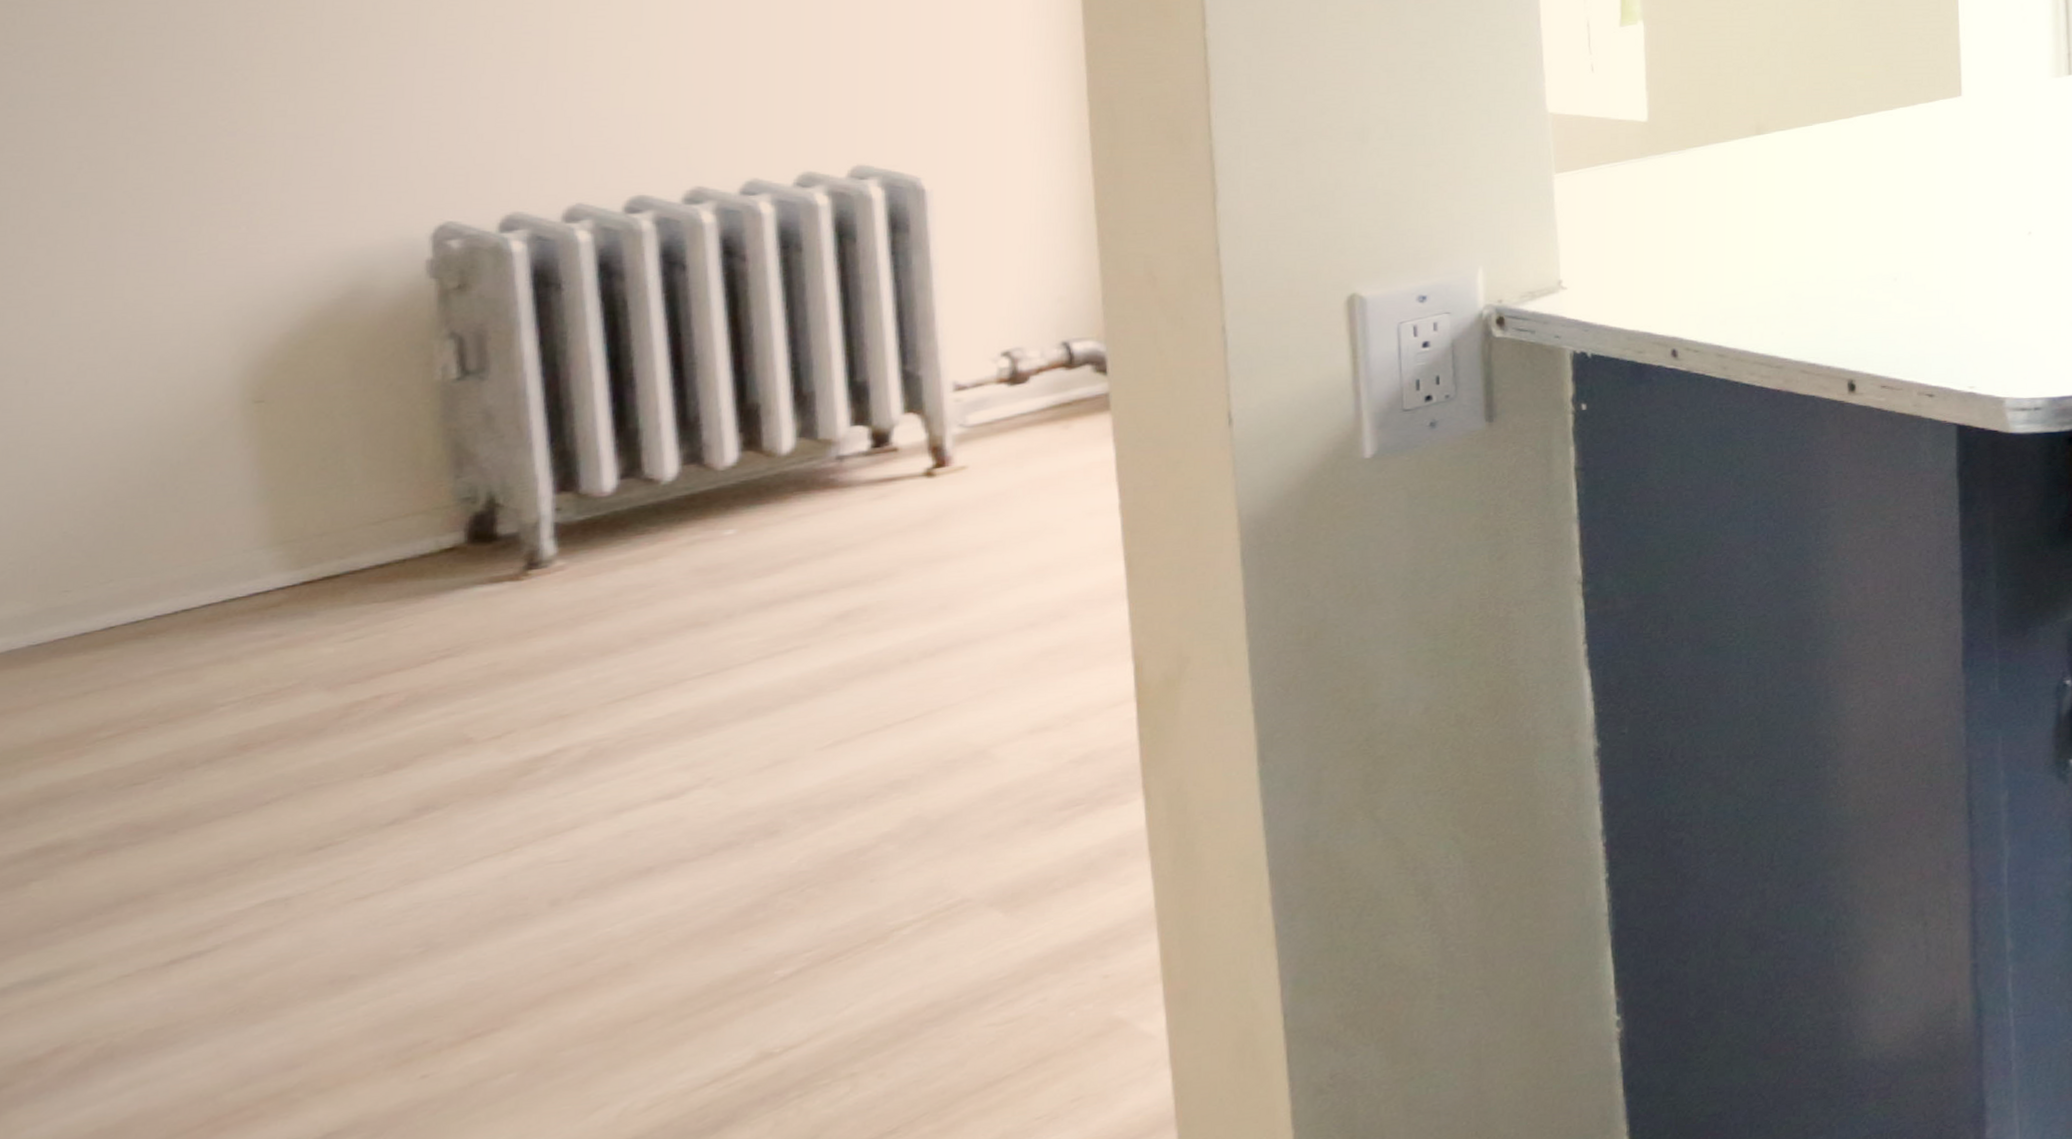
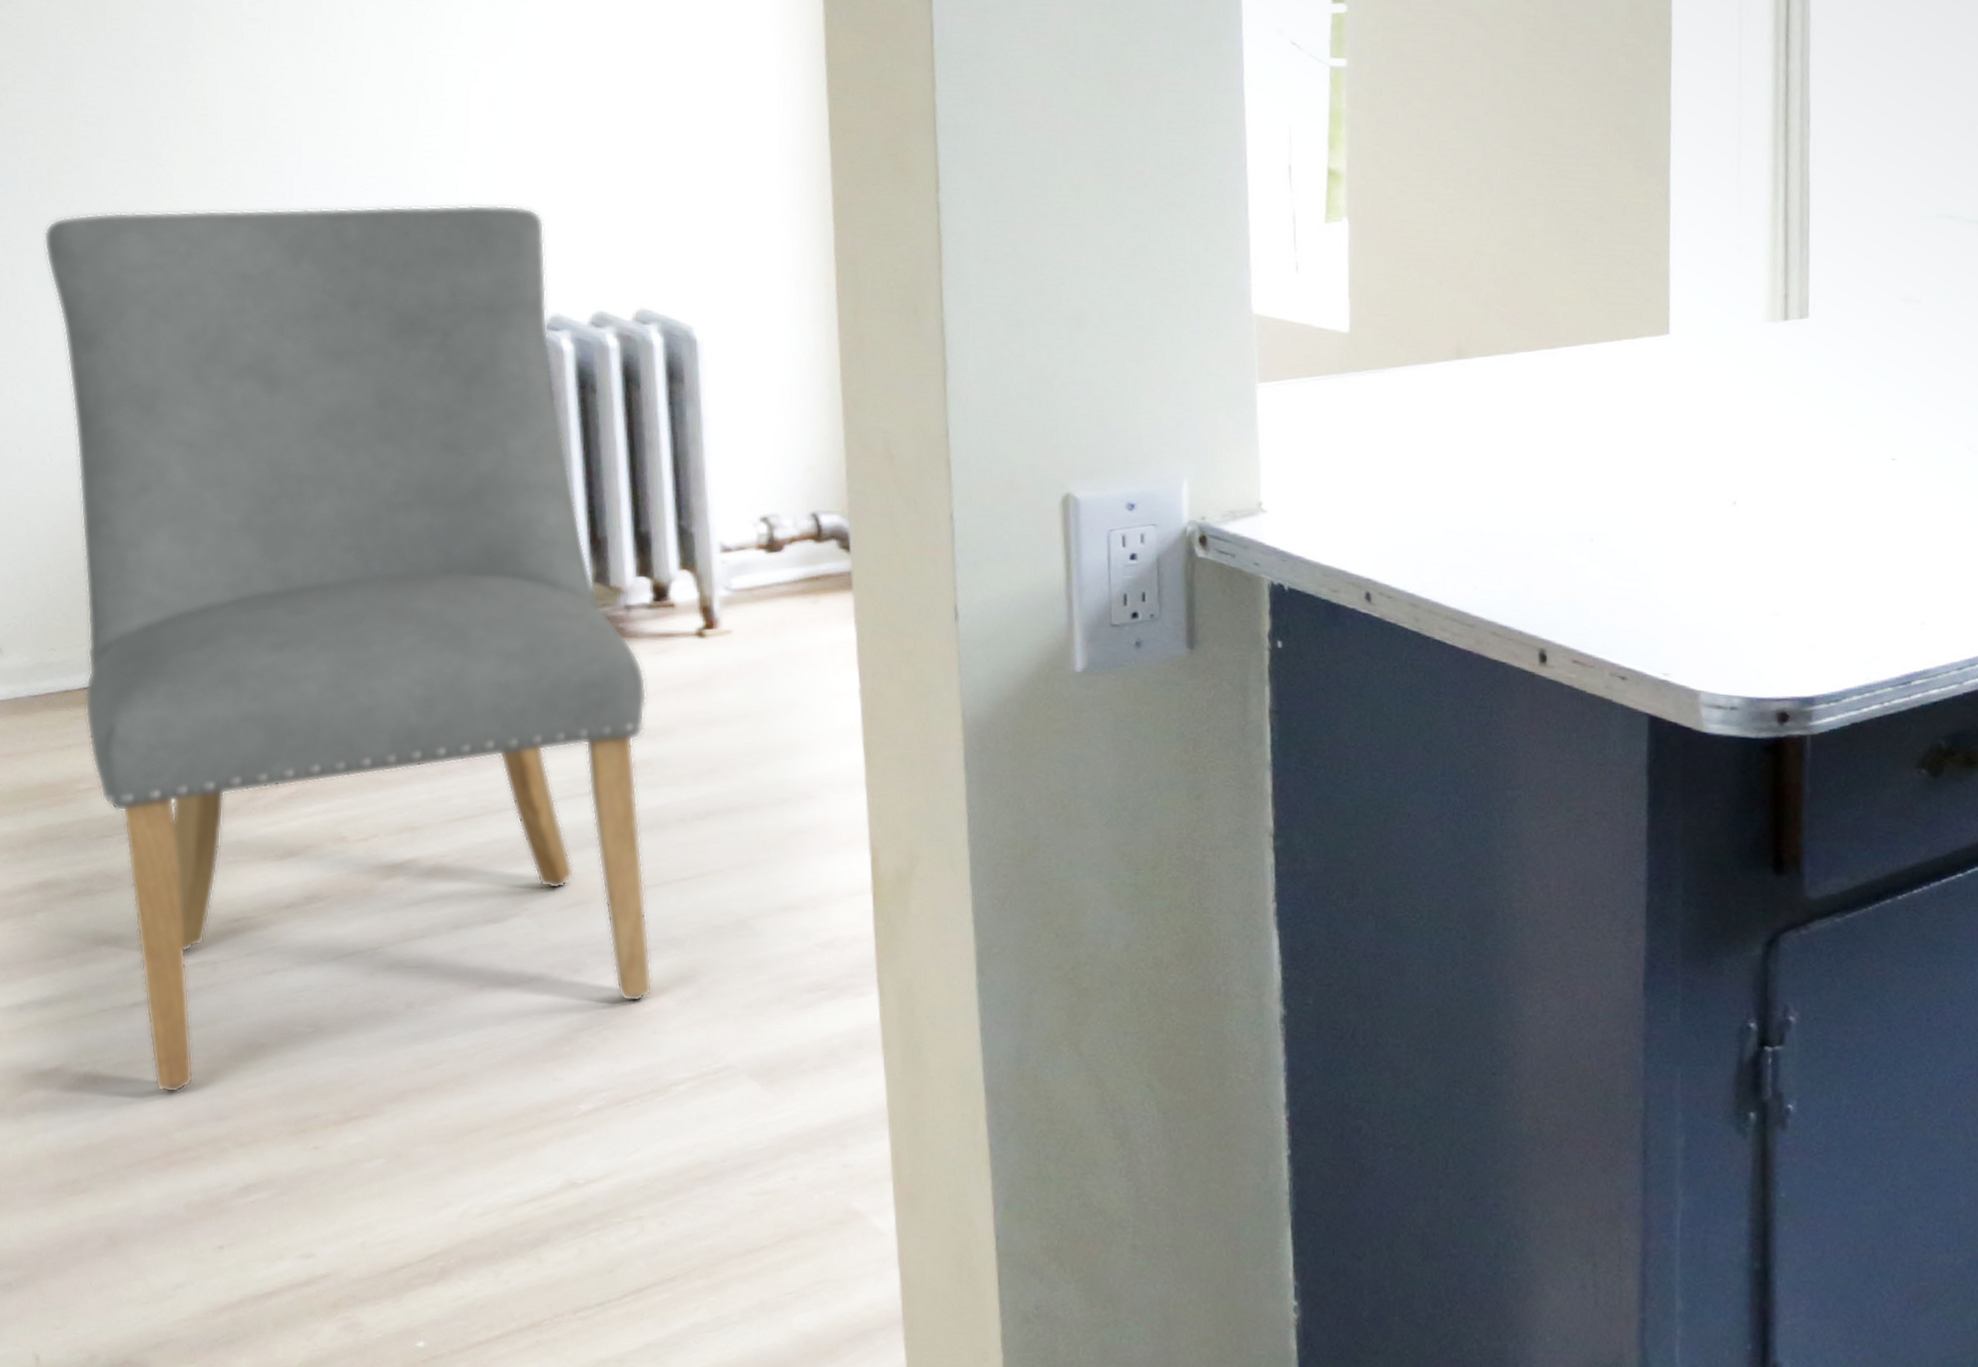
chair: none [69,77,870,1053] -> present [43,204,653,1094]

